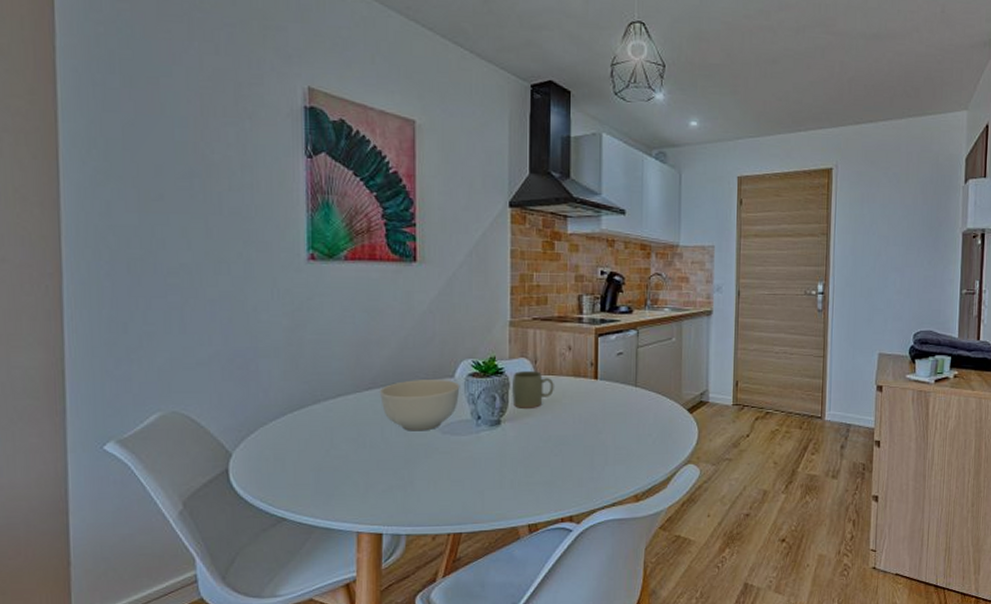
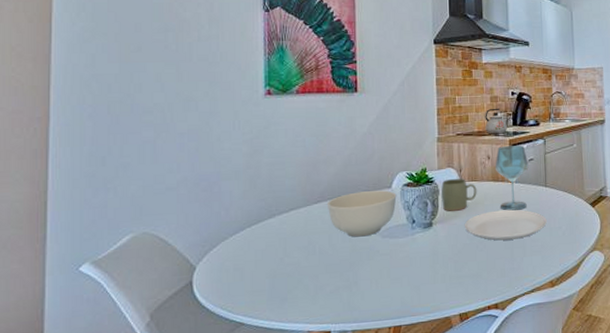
plate: none [537,410,635,445] -> present [464,209,547,241]
kettle: none [567,289,595,321] -> present [485,108,508,134]
wine glass: none [576,336,617,412] -> present [495,146,529,211]

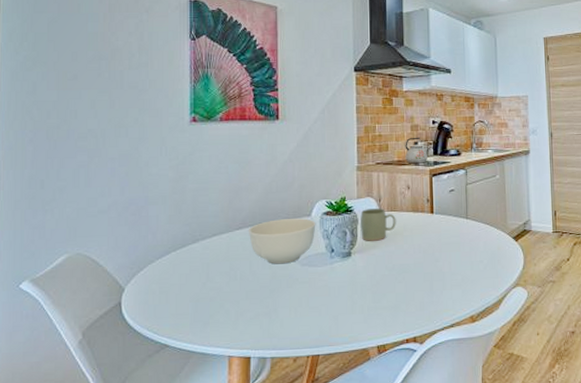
plate: present [464,209,547,241] -> none [383,241,468,273]
wine glass: present [495,146,529,211] -> none [414,176,449,242]

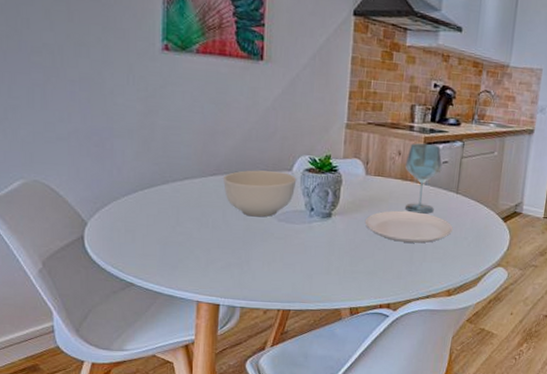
mug: present [360,207,396,241] -> none [344,170,383,205]
plate: none [383,241,468,273] -> present [364,210,453,243]
kettle: present [405,137,428,164] -> none [399,99,426,130]
wine glass: none [414,176,449,242] -> present [405,143,442,214]

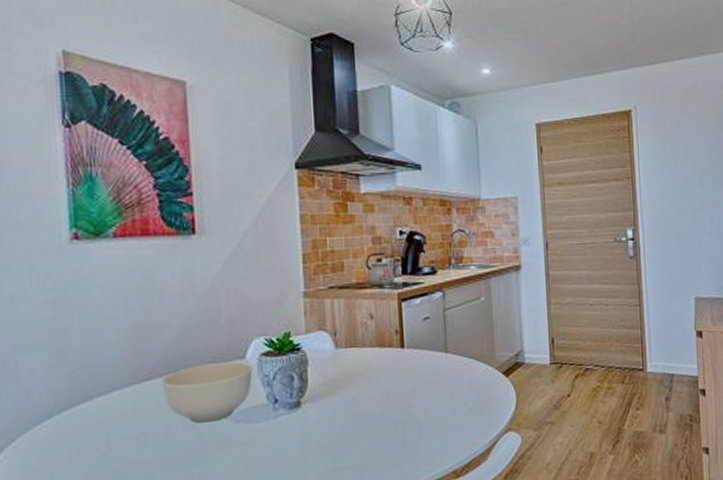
plate: present [364,210,453,243] -> none [341,382,448,423]
kettle: none [399,99,426,130] -> present [365,252,395,287]
wine glass: present [405,143,442,214] -> none [379,300,424,384]

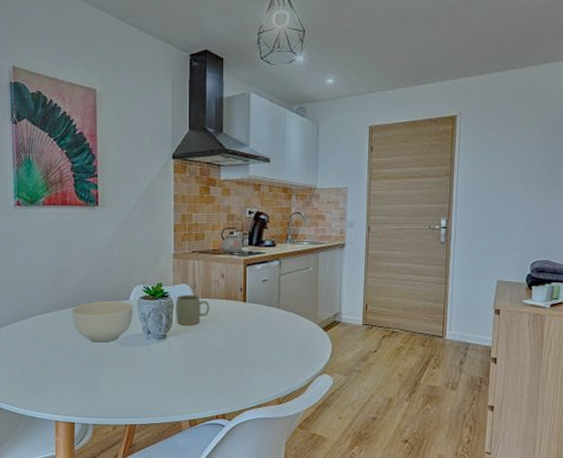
mug: none [311,344,358,387] -> present [176,294,210,325]

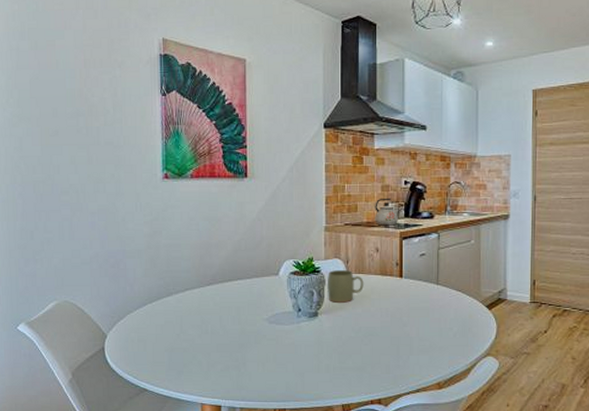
bowl: present [70,301,134,343] -> none [218,277,284,321]

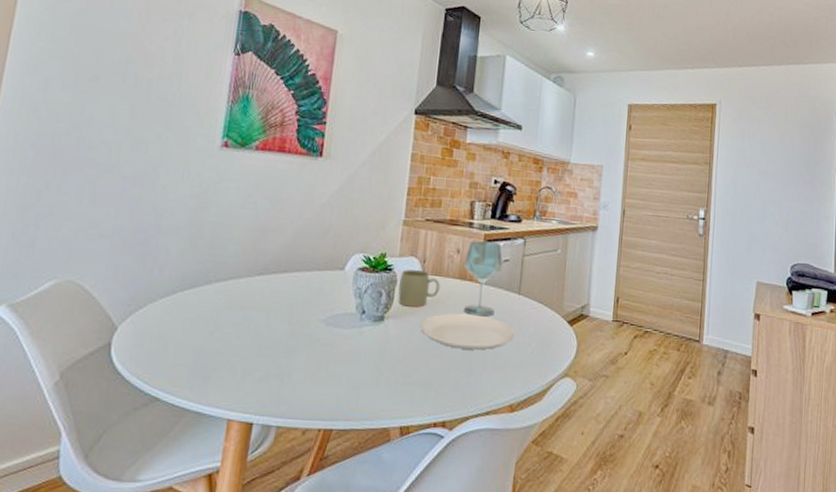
plate: none [349,305,437,337] -> present [419,313,515,350]
kettle: present [375,198,399,226] -> none [459,195,486,226]
wine glass: none [383,239,420,307] -> present [463,240,503,317]

